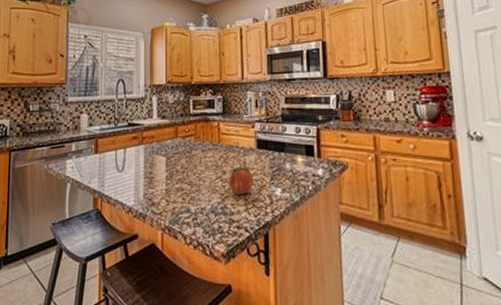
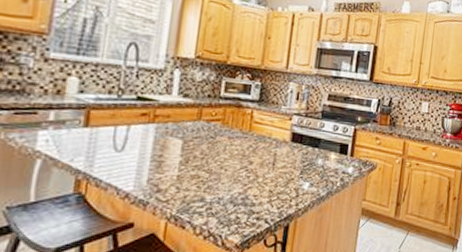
fruit: present [228,164,254,194] -> none [255,155,284,186]

